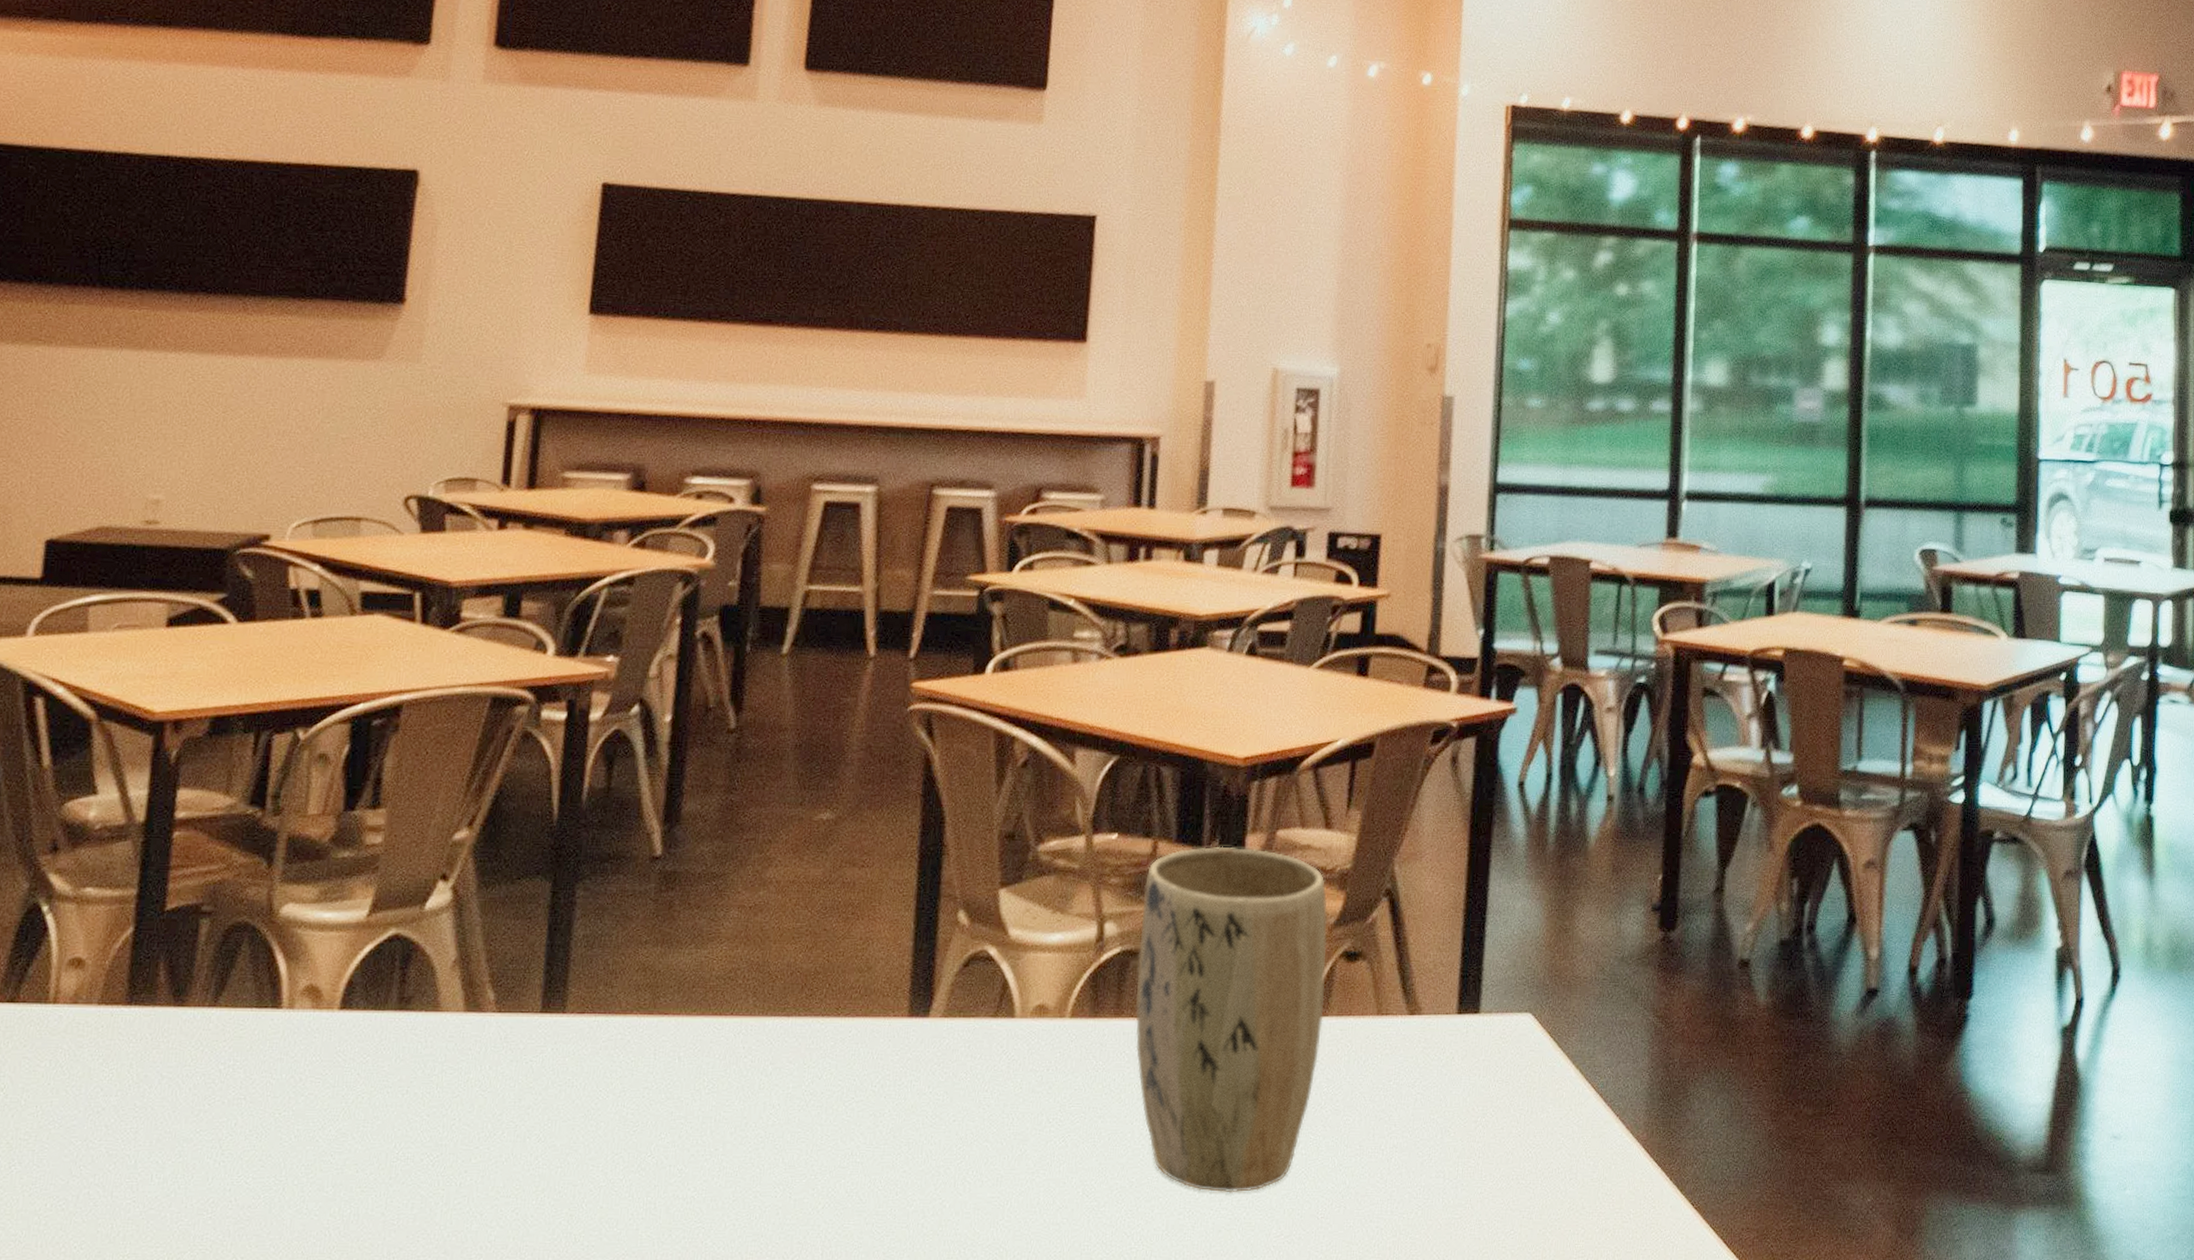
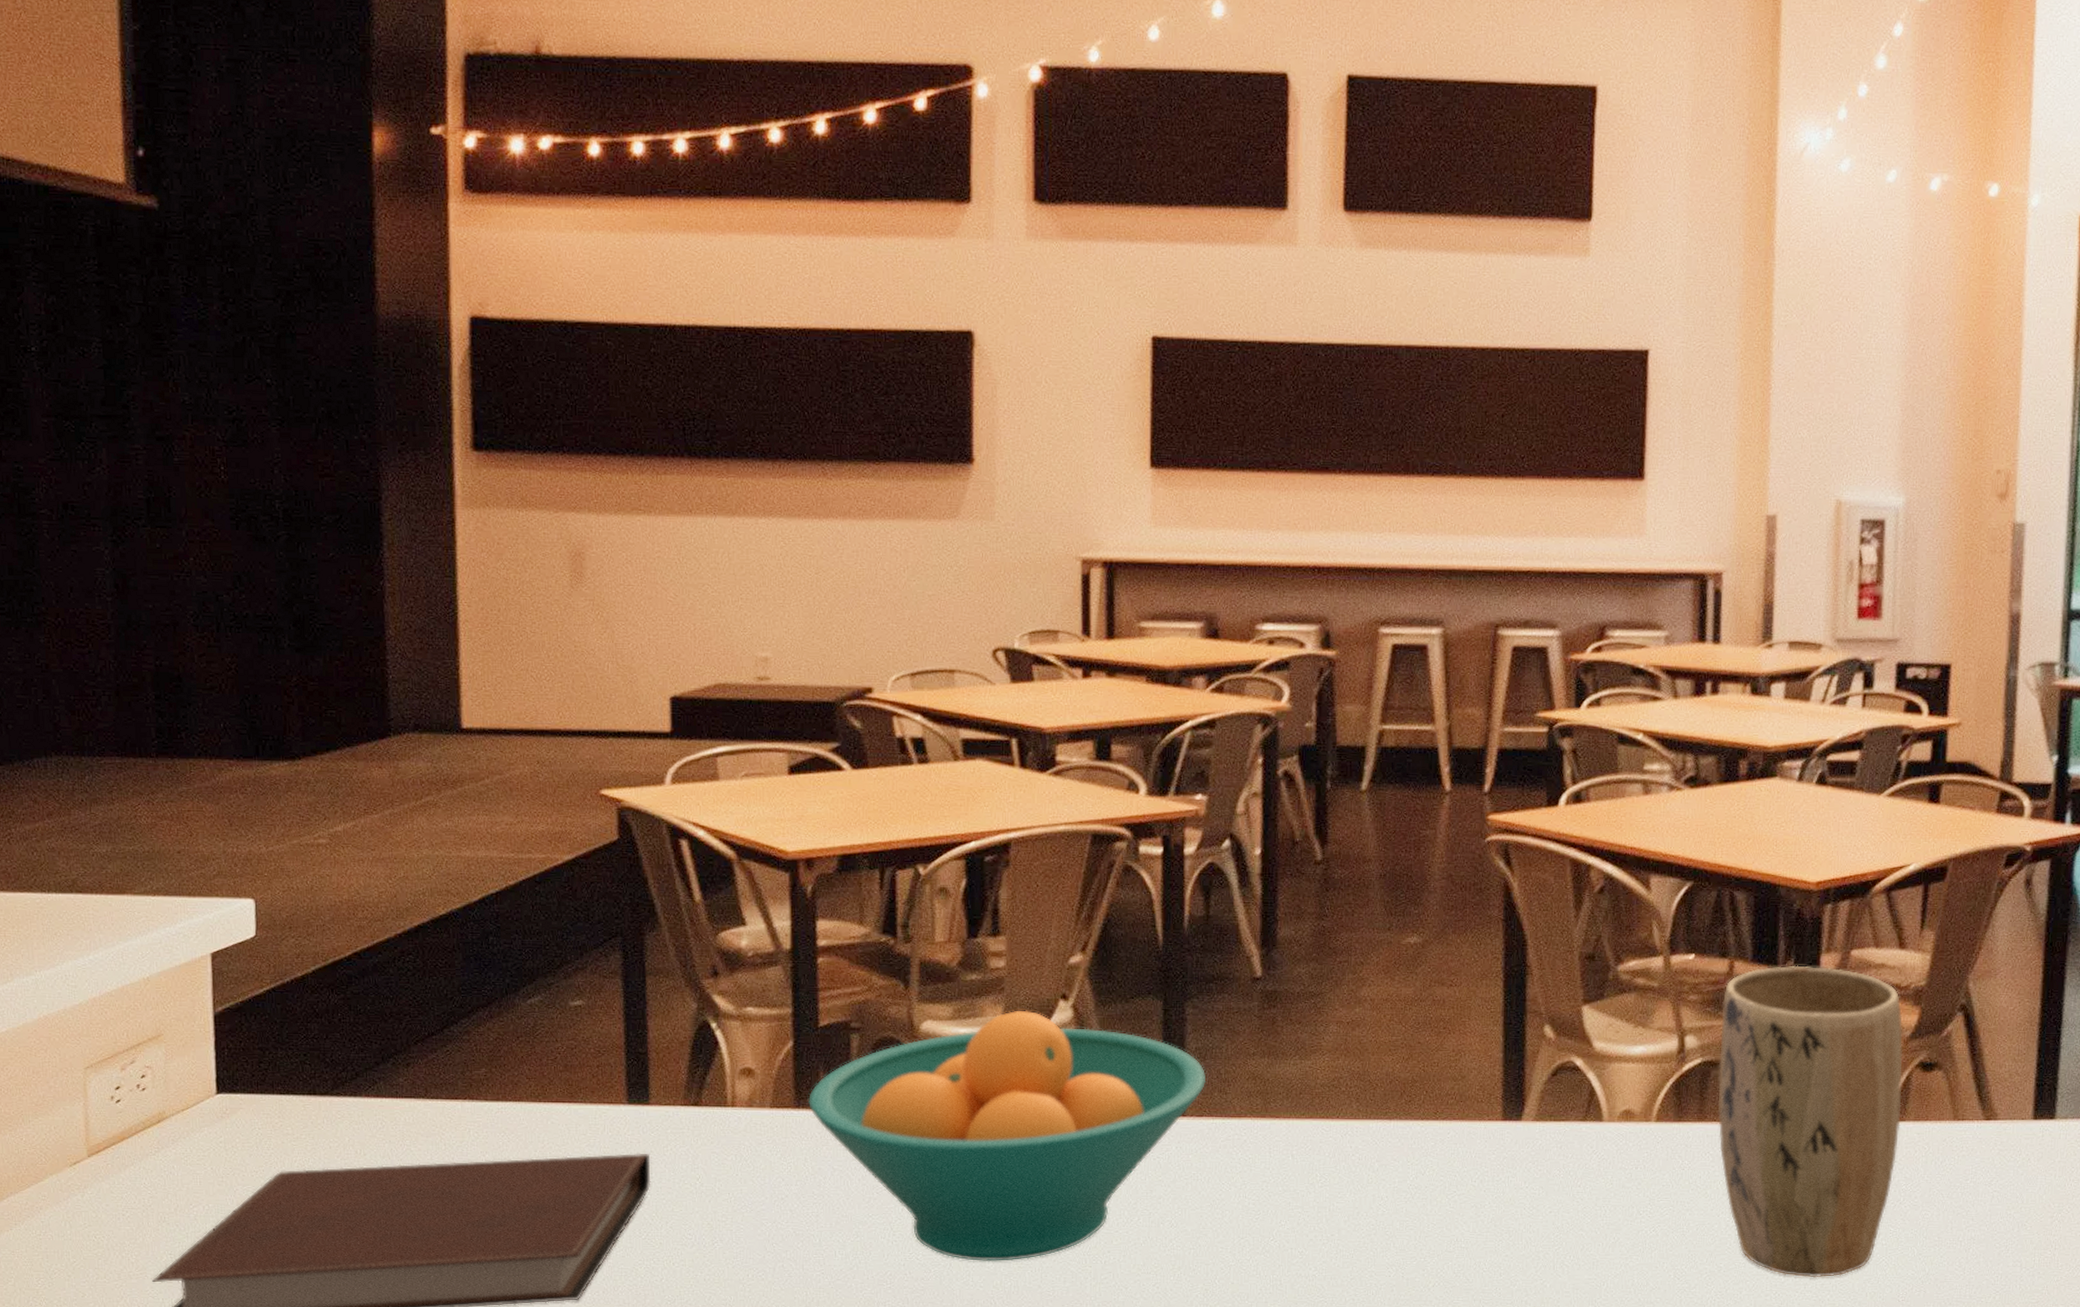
fruit bowl: none [141,892,592,1185] -> present [807,1010,1207,1261]

